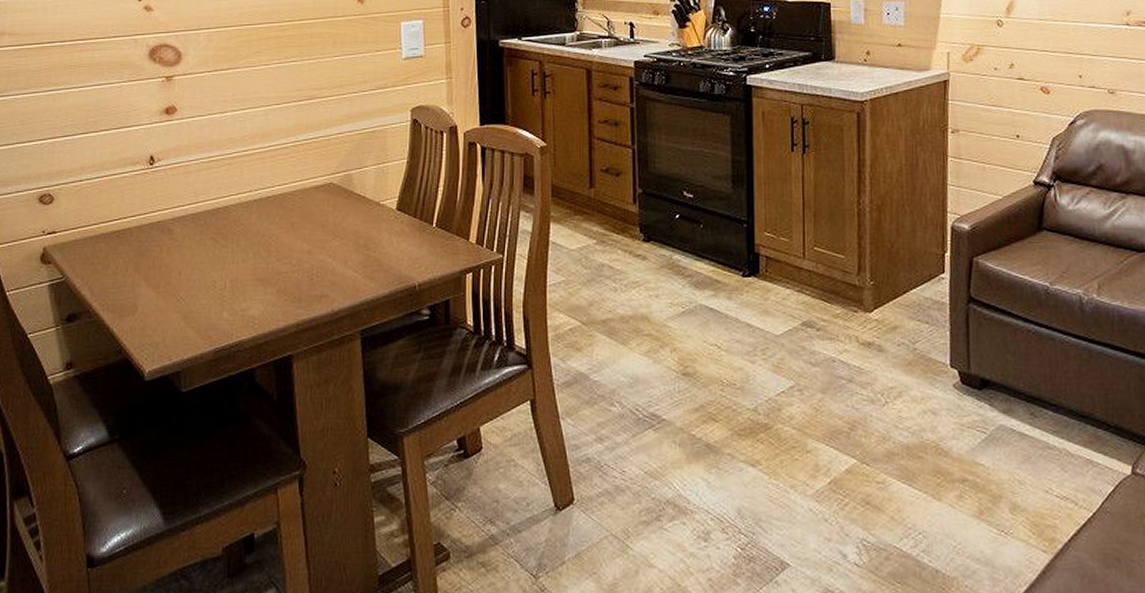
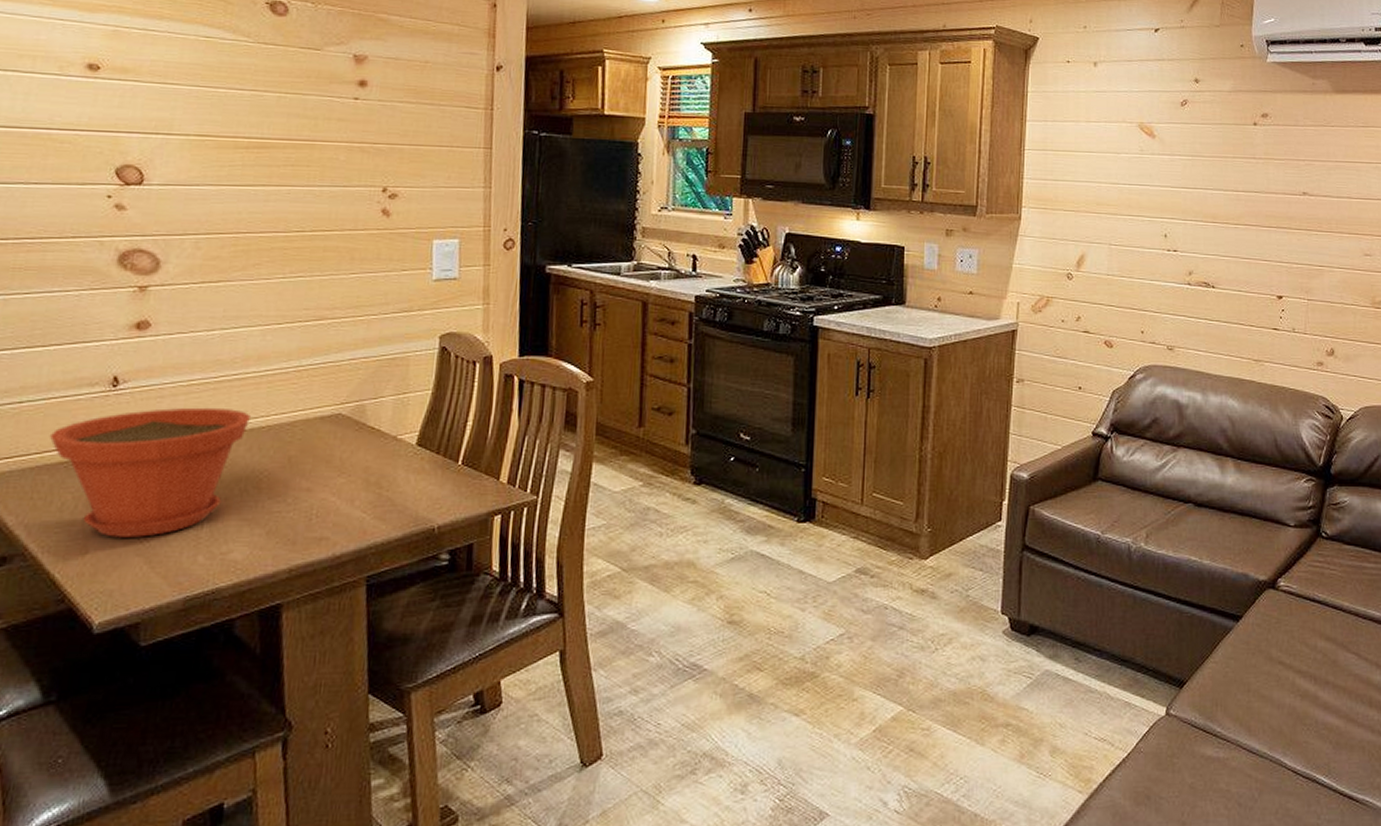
plant pot: none [103,180,259,296] -> present [49,407,251,537]

